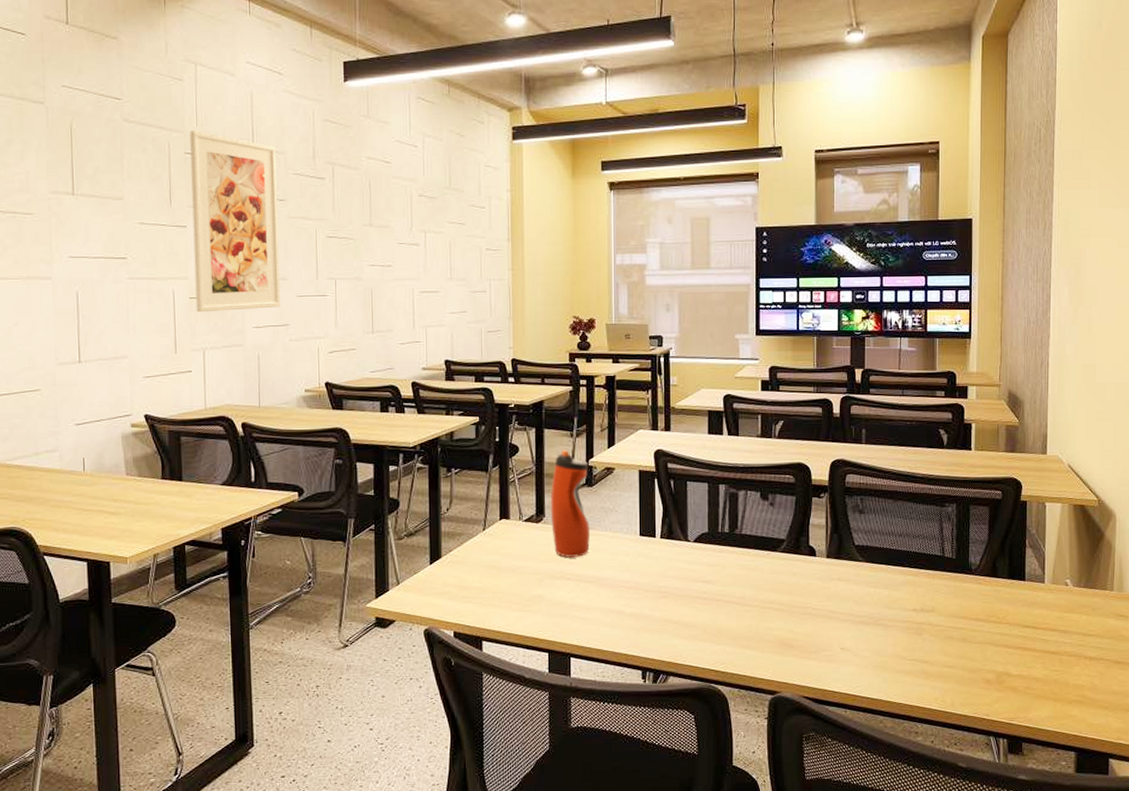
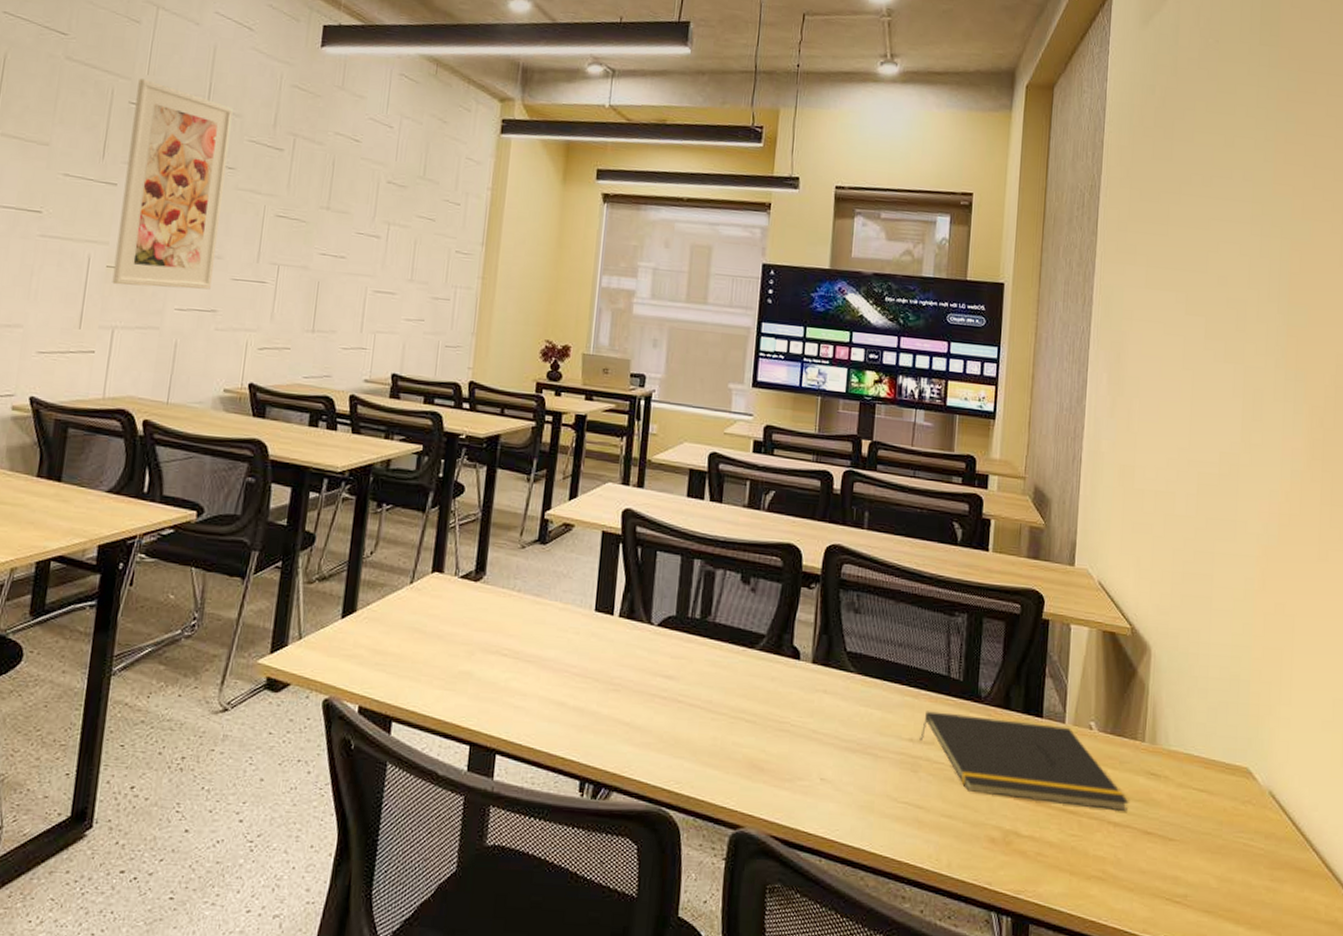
water bottle: present [551,450,590,557] -> none [492,496,545,629]
notepad: none [922,585,1102,648] -> present [920,711,1129,812]

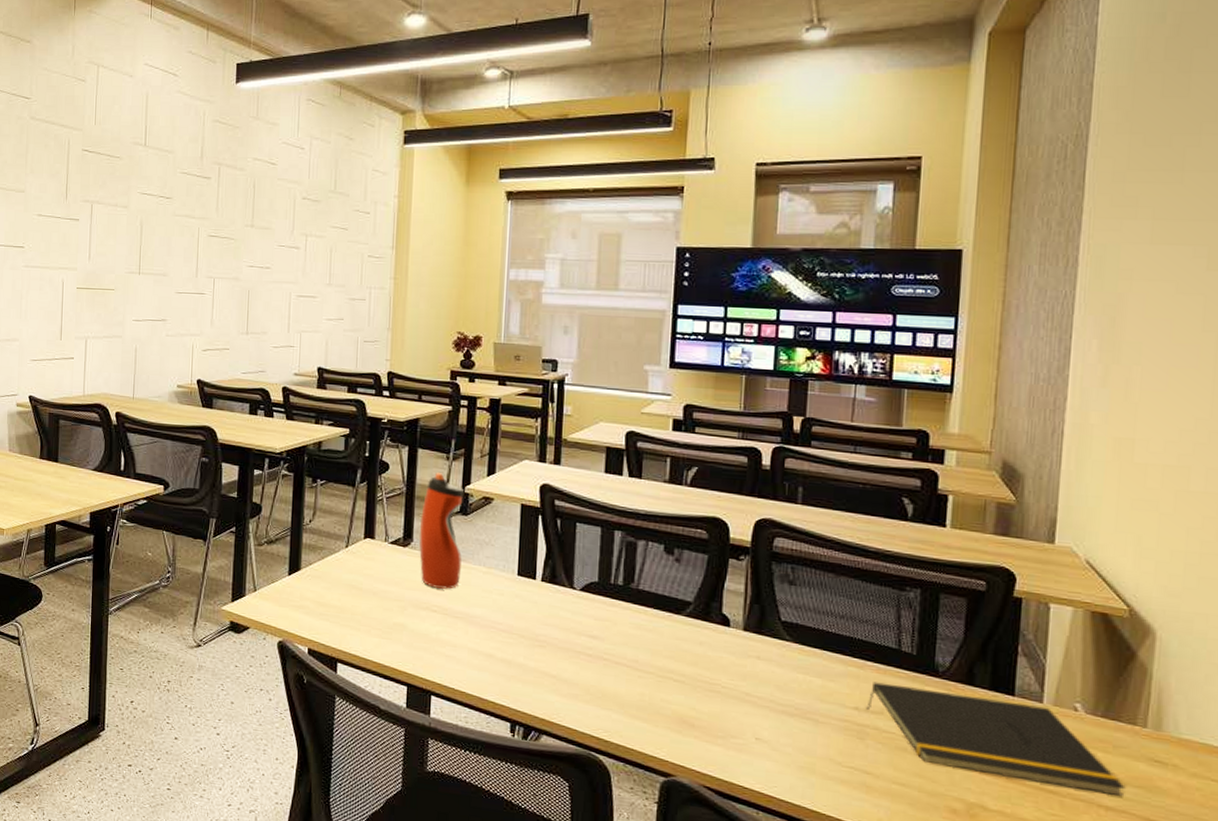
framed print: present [112,78,233,290] -> none [82,129,166,303]
water bottle: none [492,496,545,629] -> present [419,473,465,589]

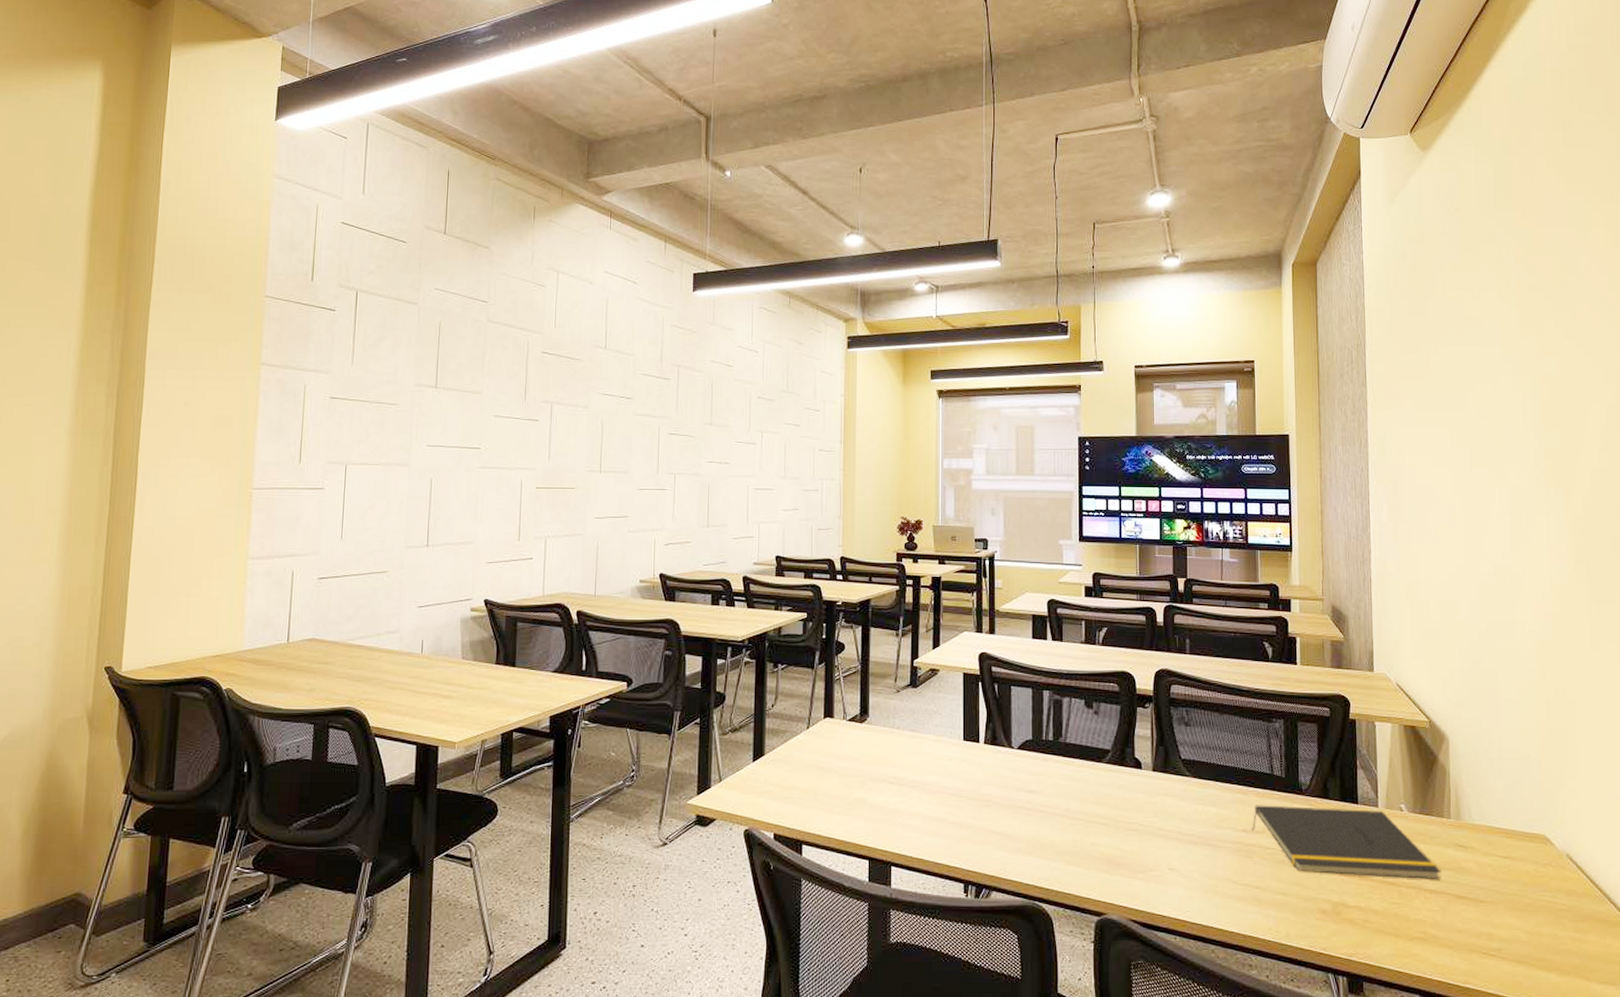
water bottle: present [419,473,465,589] -> none [875,649,914,760]

